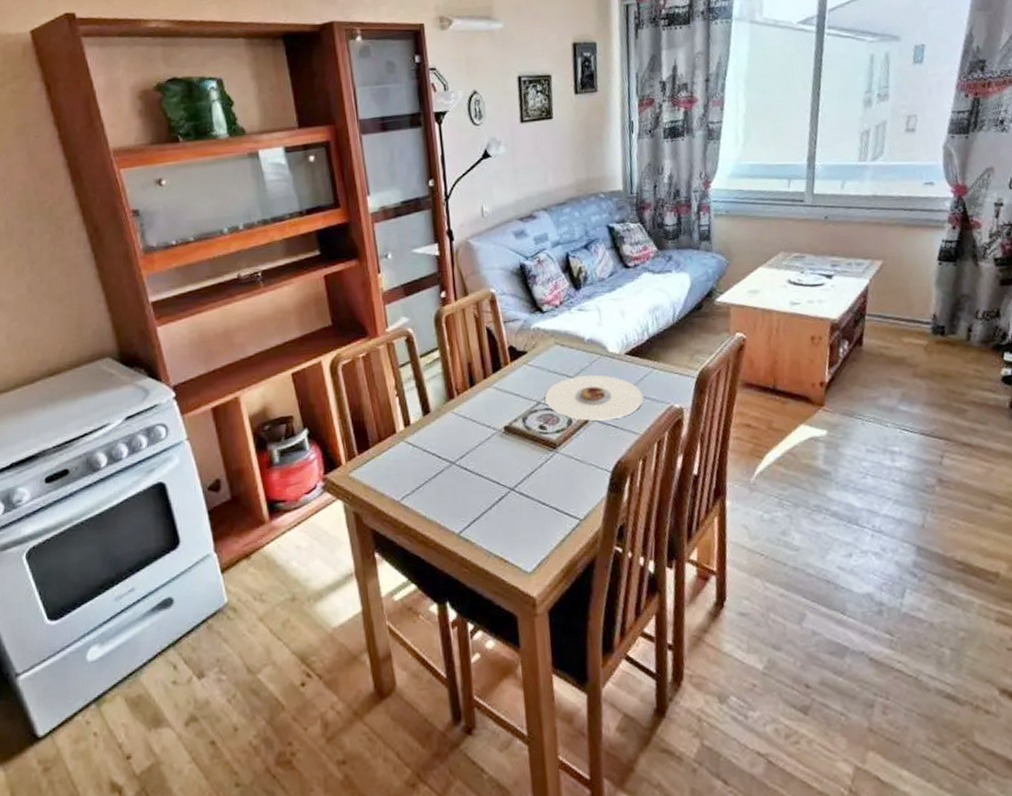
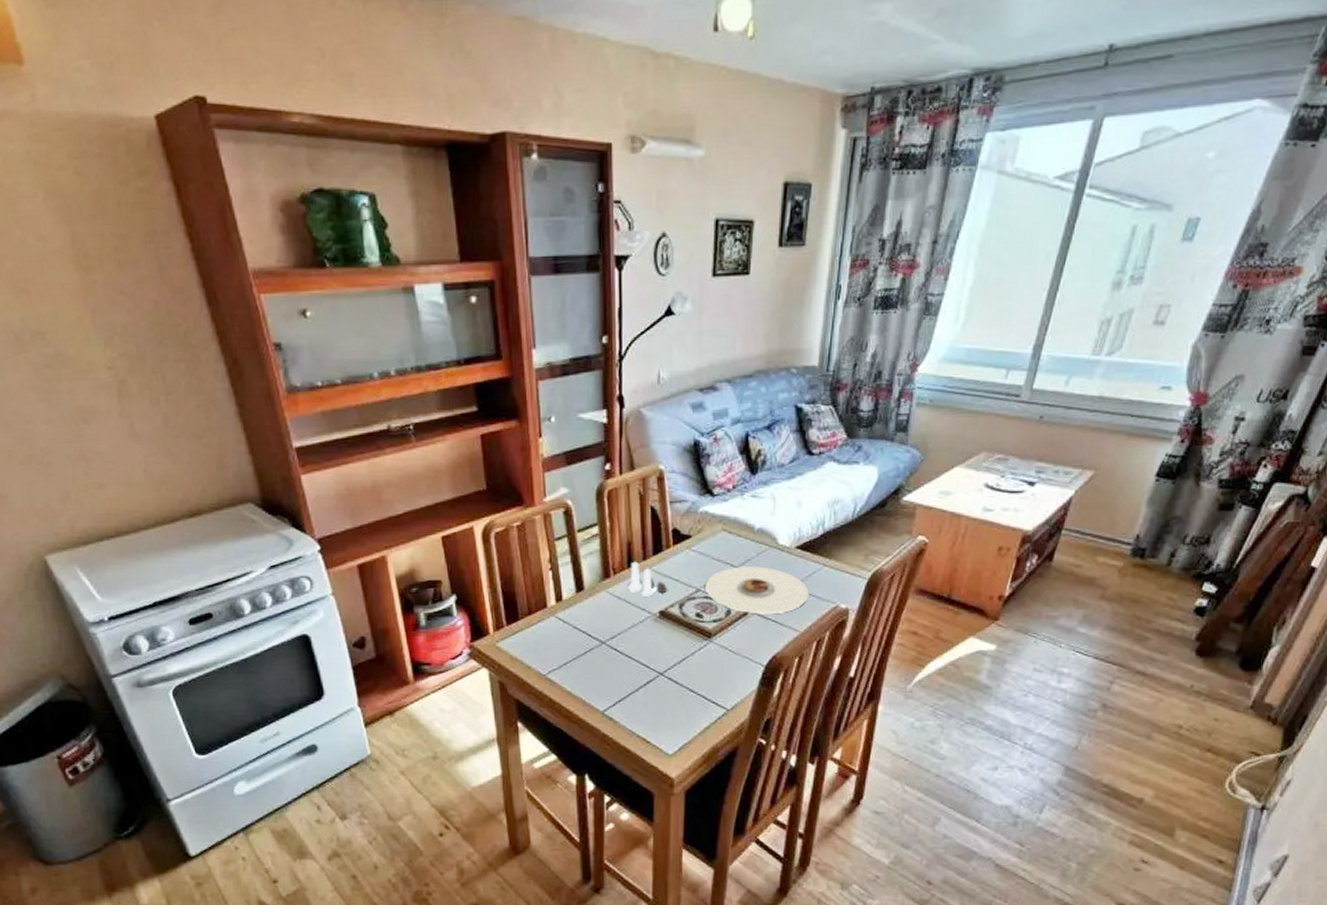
salt and pepper shaker set: none [472,380,511,414] -> present [628,561,668,597]

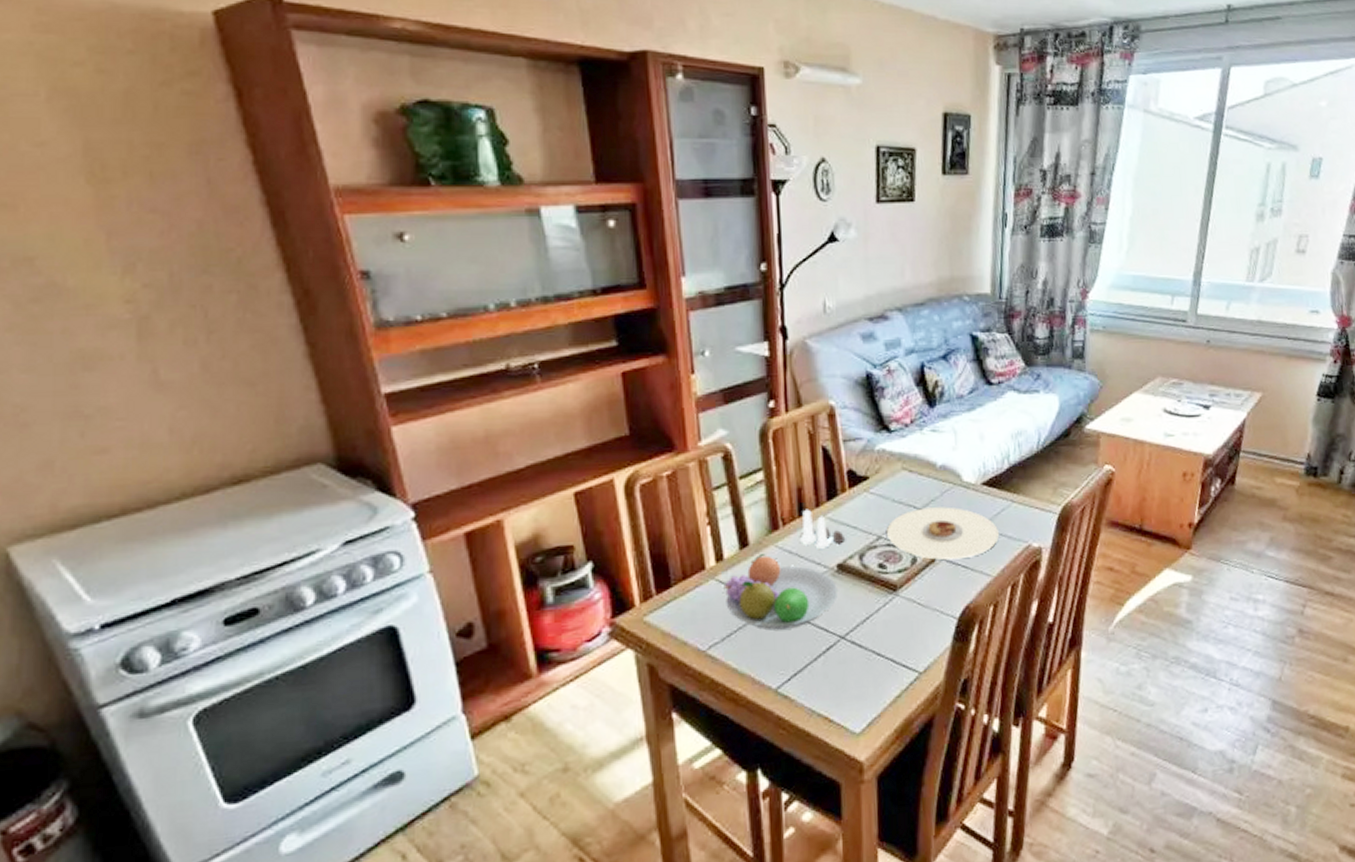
fruit bowl: none [562,597,659,663] -> present [723,552,838,631]

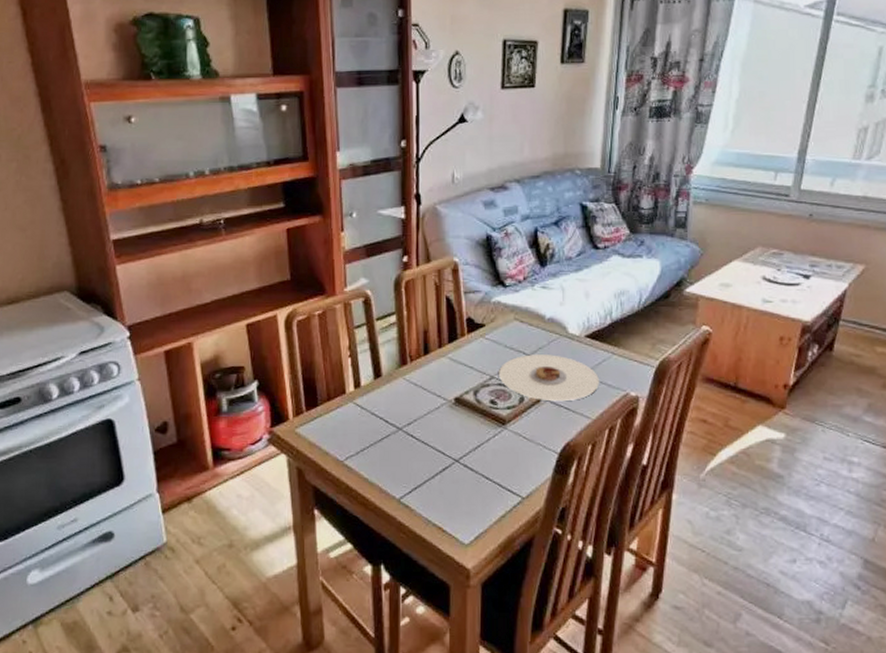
fruit bowl: present [723,552,838,631] -> none [360,383,454,449]
salt and pepper shaker set: present [800,509,846,549] -> none [425,349,463,383]

